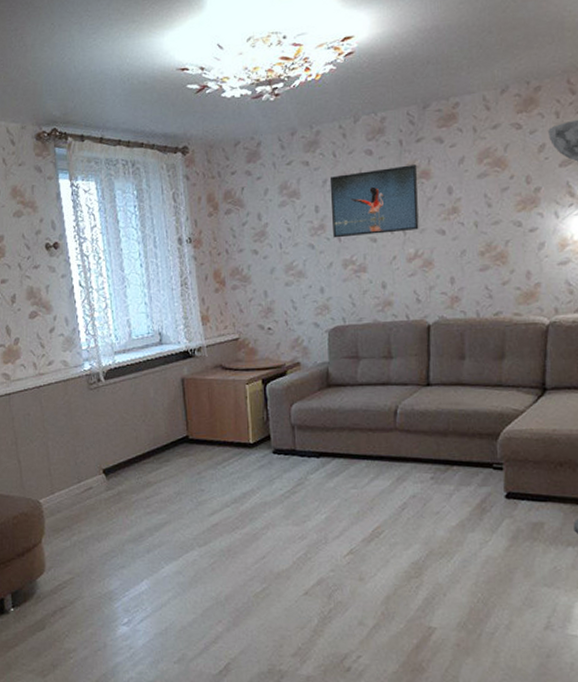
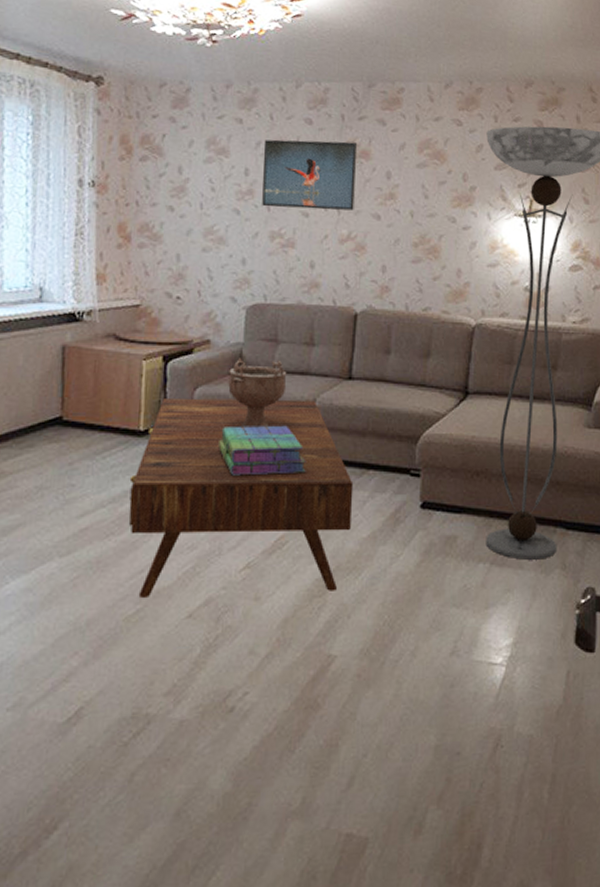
coffee table: none [246,407,440,578] -> present [129,398,354,597]
stack of books: none [316,431,395,477] -> present [218,425,306,476]
decorative bowl: none [319,374,370,436] -> present [228,358,287,429]

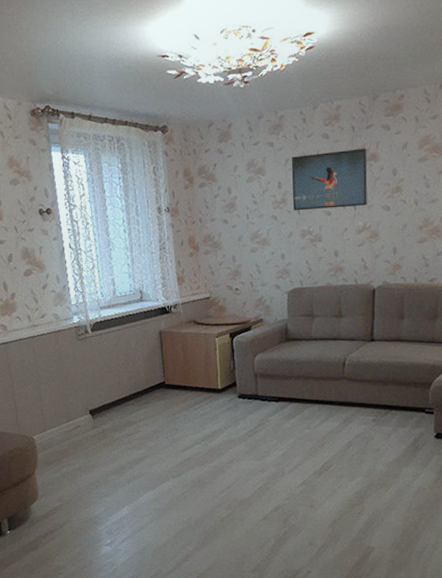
coffee table: present [129,398,354,597] -> none [214,359,380,505]
stack of books: present [218,425,306,476] -> none [275,379,342,418]
decorative bowl: present [228,358,287,429] -> none [279,330,323,384]

